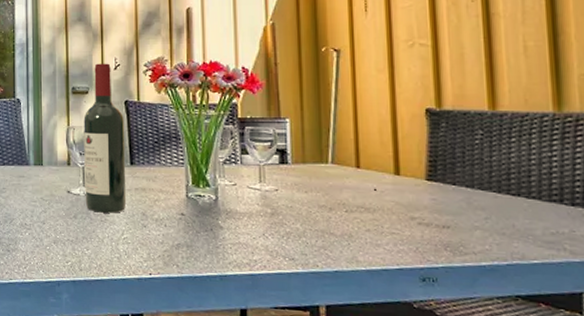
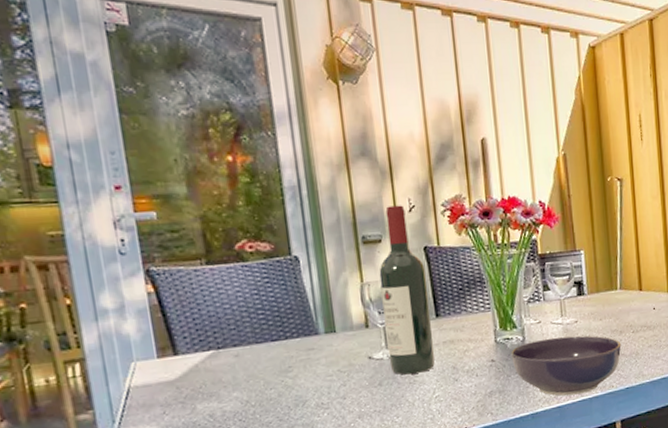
bowl: none [202,202,331,267] -> present [511,335,622,396]

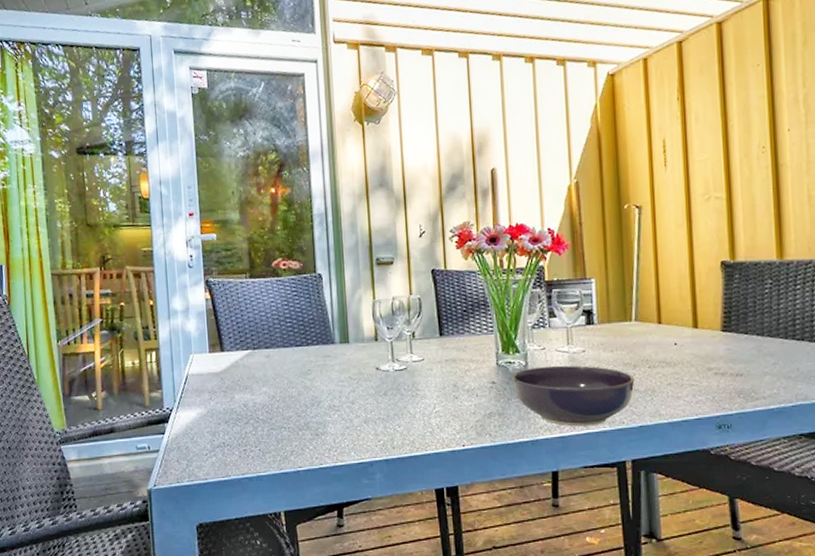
wine bottle: present [379,205,435,375] -> none [389,231,437,388]

